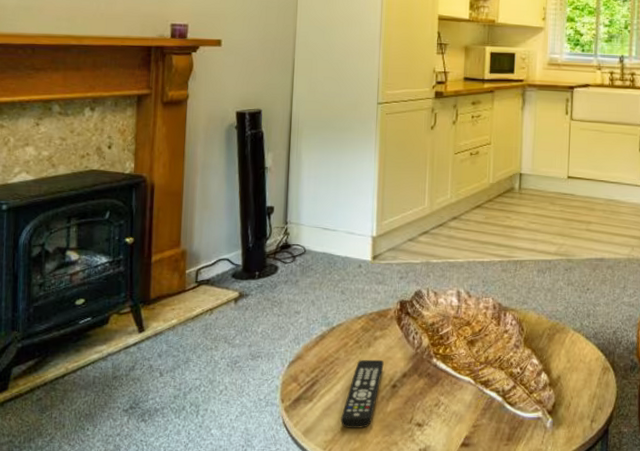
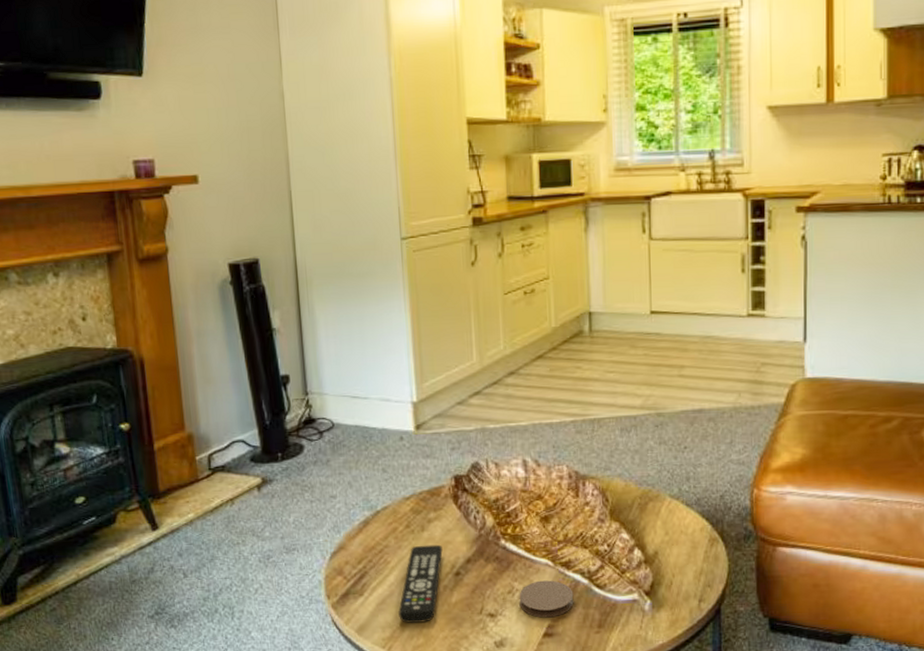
coaster: none [443,396,489,430] -> present [519,580,574,618]

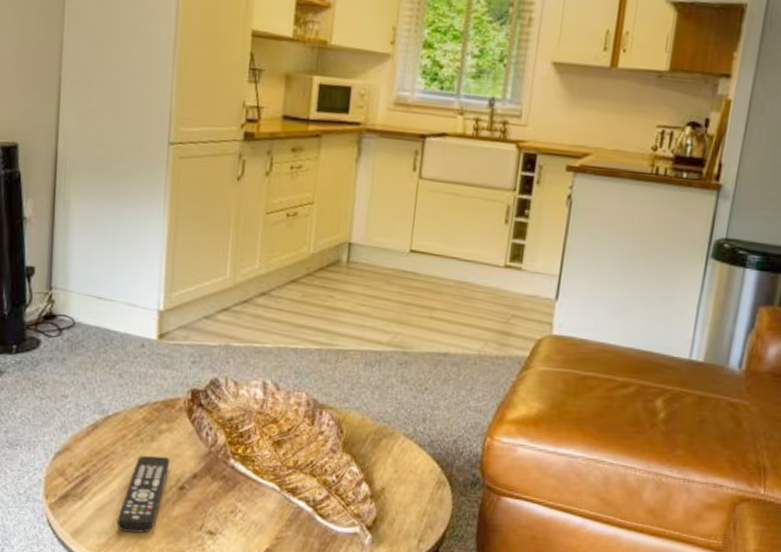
coaster: present [519,580,574,618] -> none [240,503,296,542]

